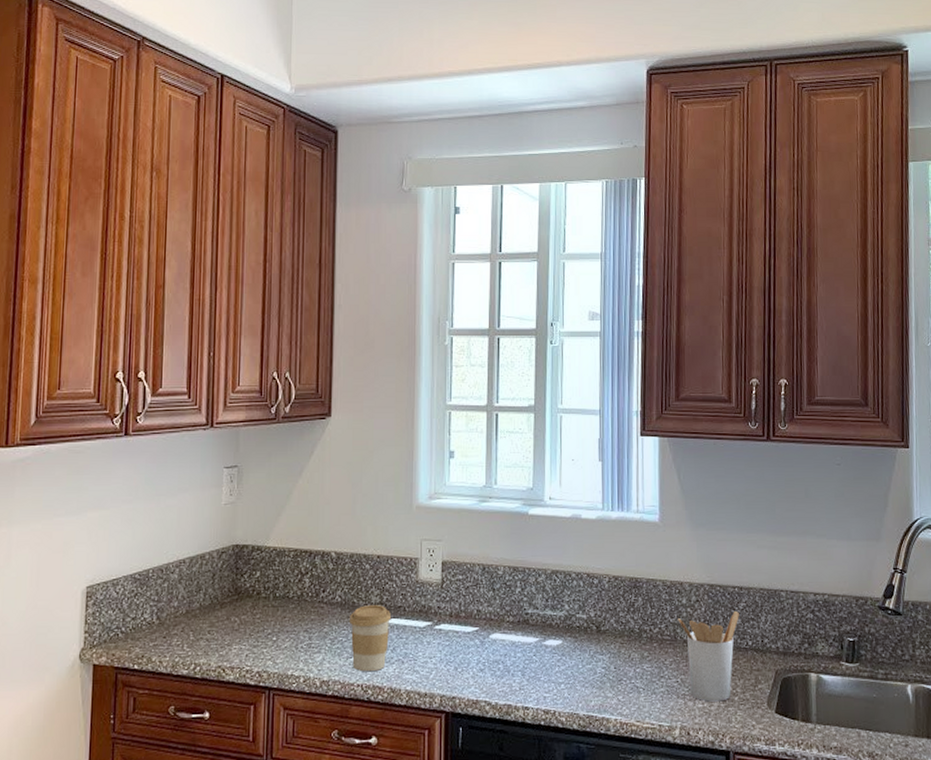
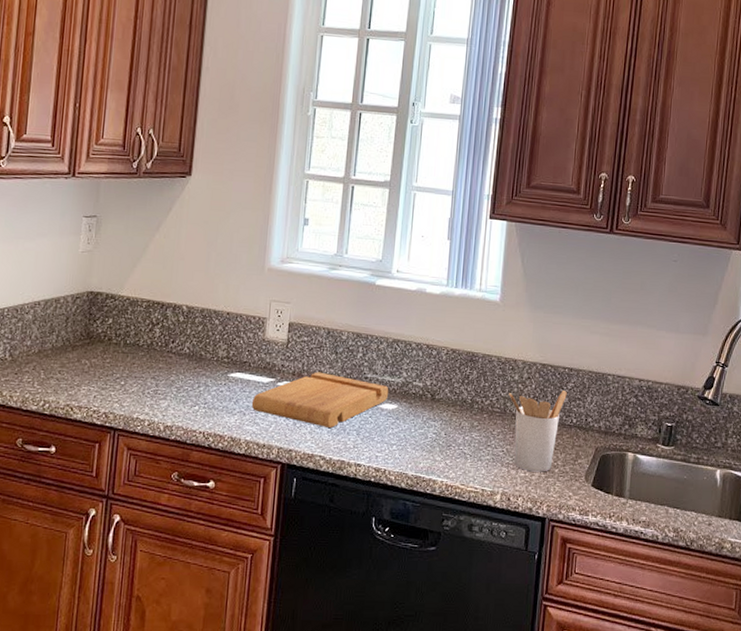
coffee cup: present [348,605,392,672] -> none [195,358,237,421]
cutting board: none [409,611,552,671] -> present [251,372,389,429]

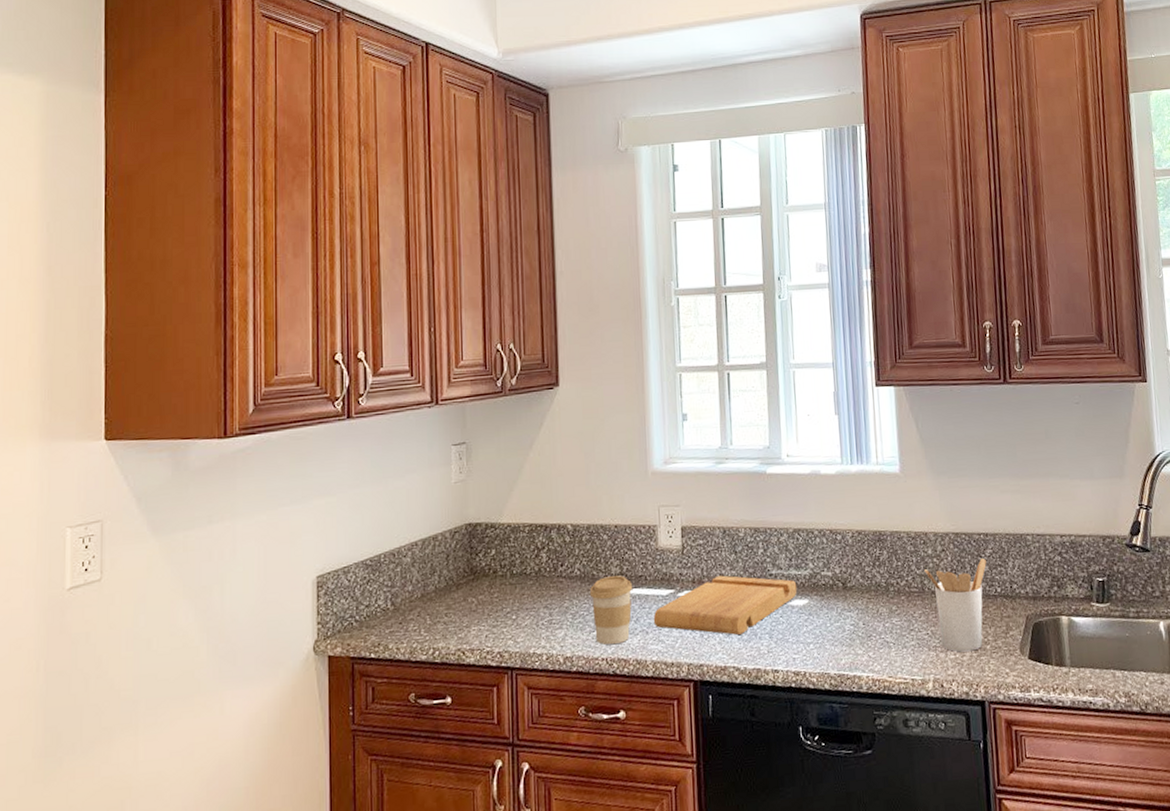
coffee cup: none [195,358,237,421] -> present [589,575,633,645]

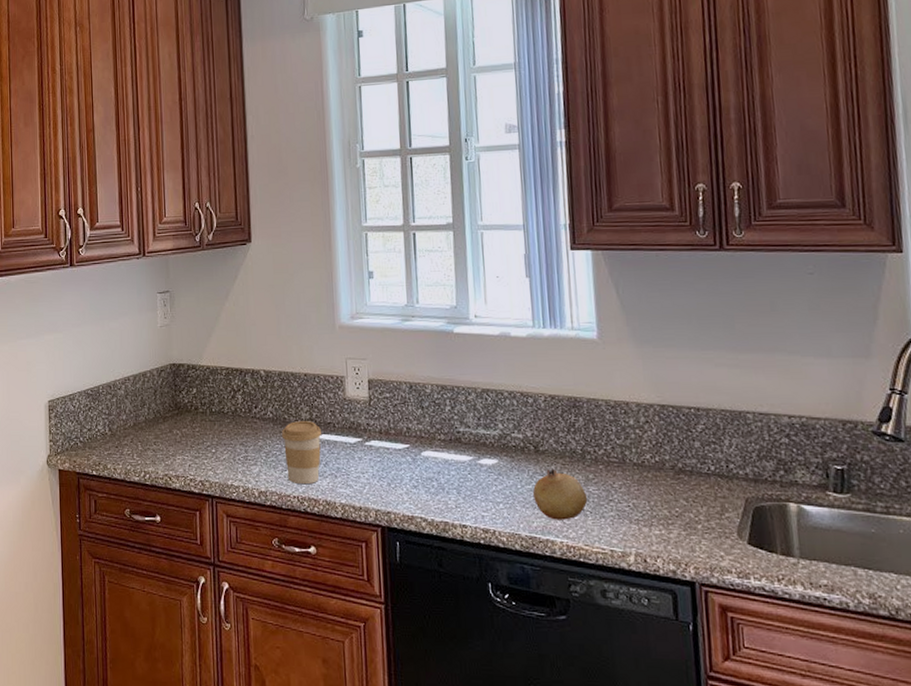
cutting board: present [653,575,797,636] -> none [341,428,486,488]
fruit: none [841,603,891,655] -> present [532,468,588,520]
utensil holder: present [924,558,987,652] -> none [625,434,698,529]

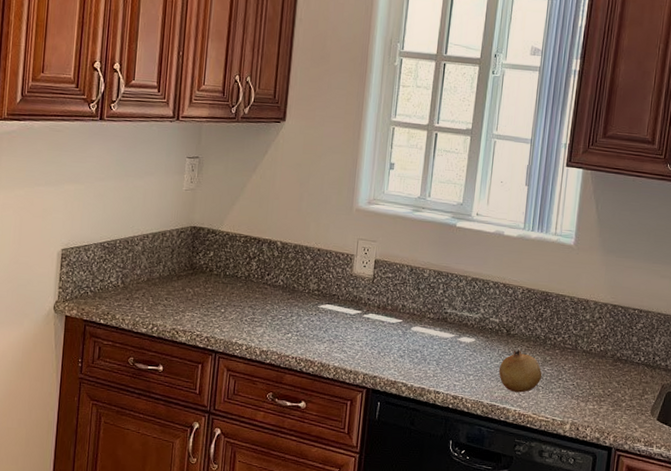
coffee cup: present [281,421,322,485] -> none [288,290,327,348]

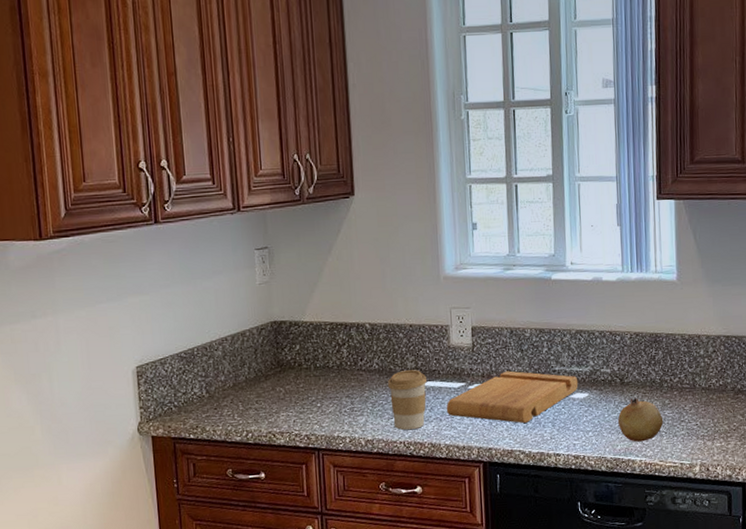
coffee cup: none [288,290,327,348] -> present [387,370,428,431]
cutting board: none [339,306,467,358] -> present [446,370,579,424]

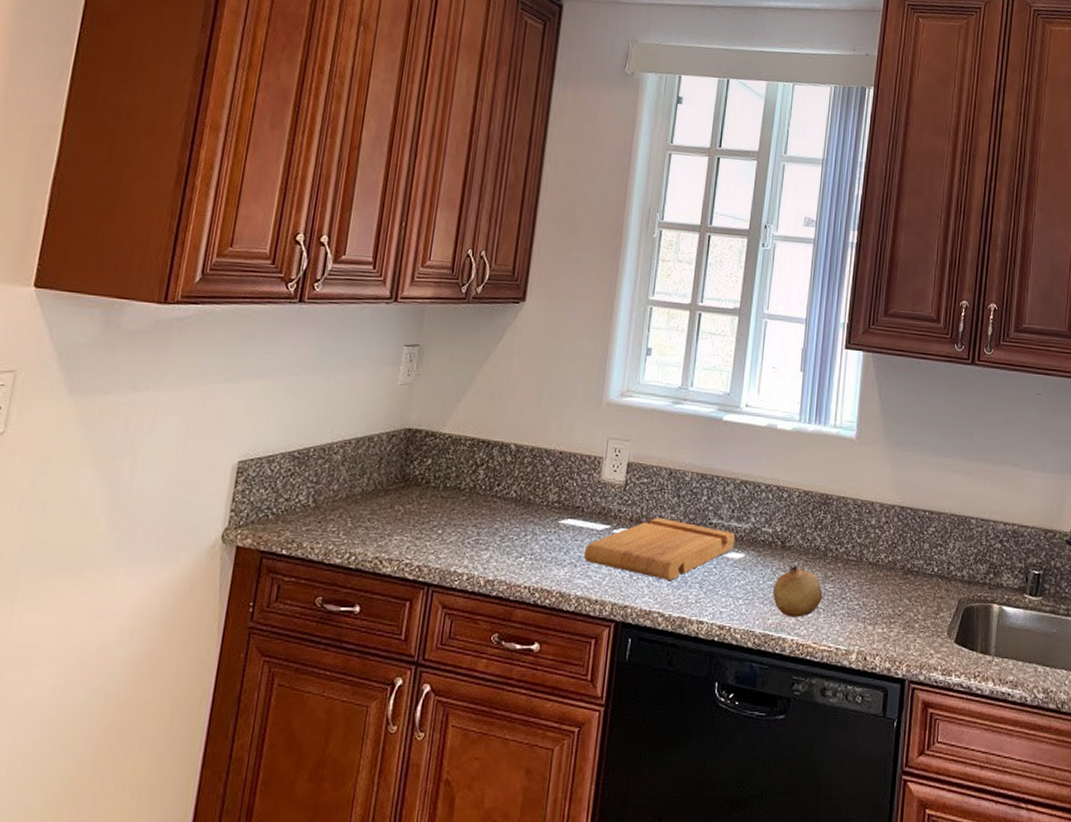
coffee cup: present [387,370,428,431] -> none [521,503,569,574]

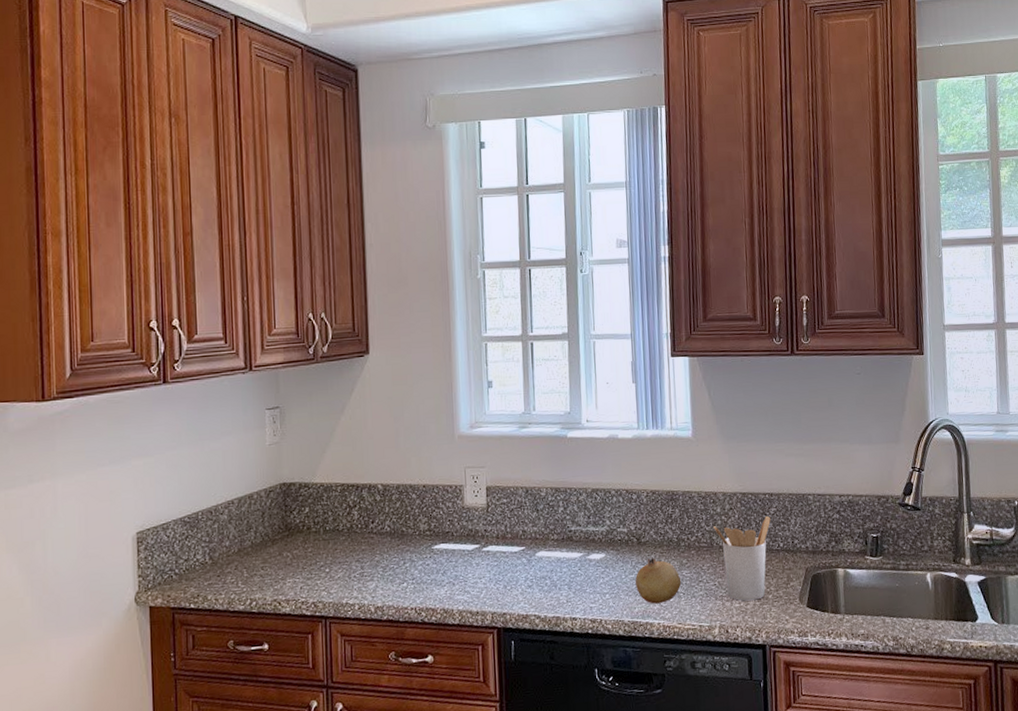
cutting board: present [583,517,736,581] -> none [459,531,595,587]
utensil holder: none [865,536,928,628] -> present [713,516,771,601]

